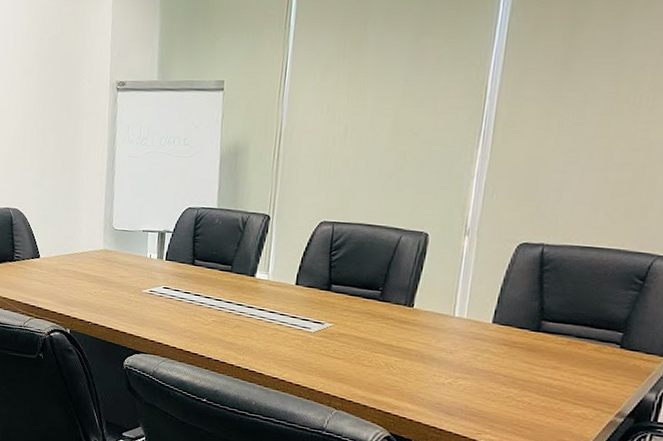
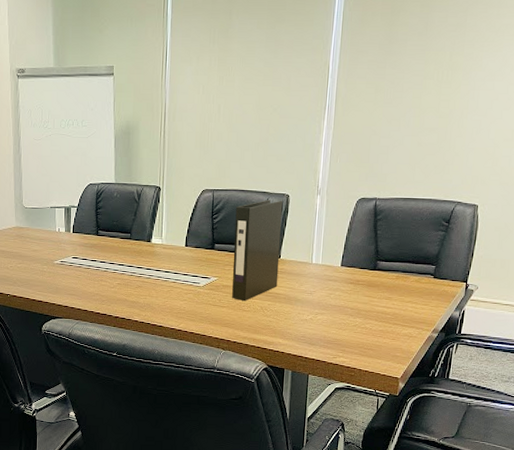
binder: none [349,237,420,354] -> present [232,200,283,301]

